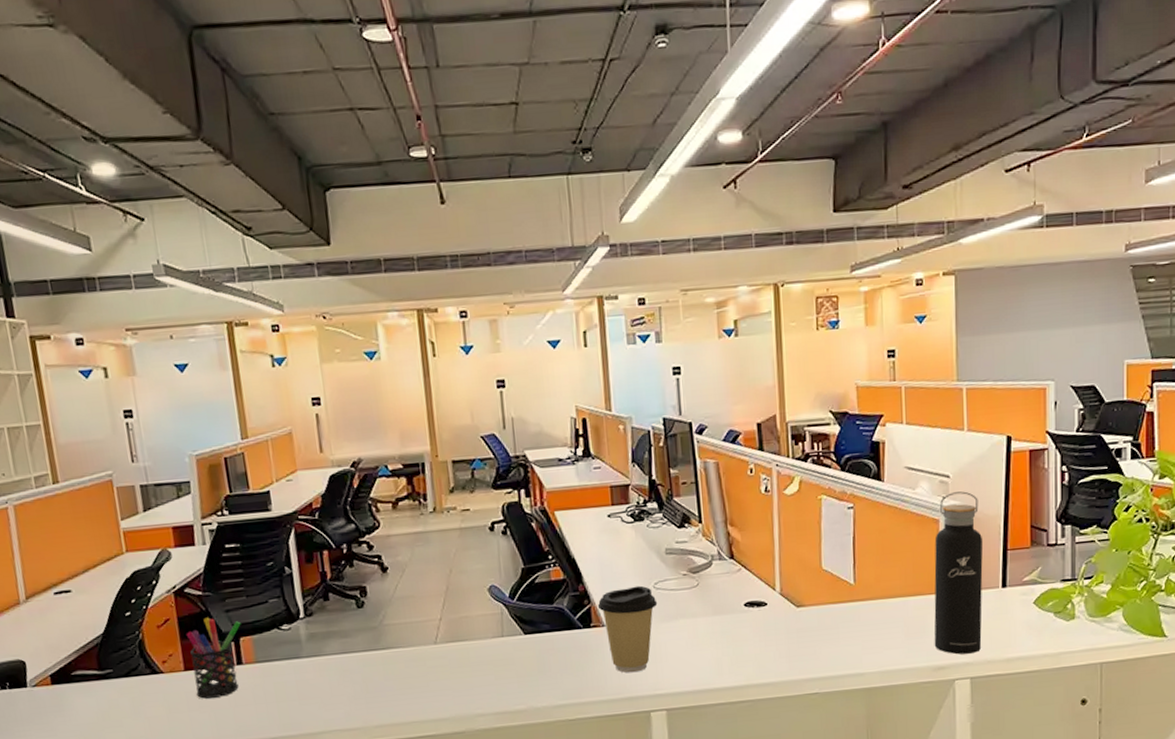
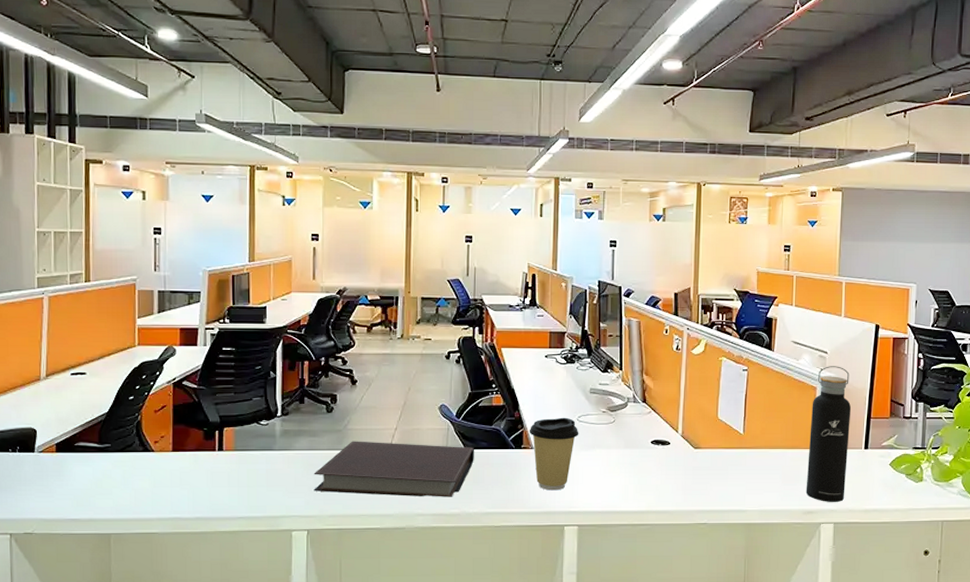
pen holder: present [186,617,241,699] -> none [178,407,226,477]
notebook: none [351,631,537,700] -> present [313,441,475,497]

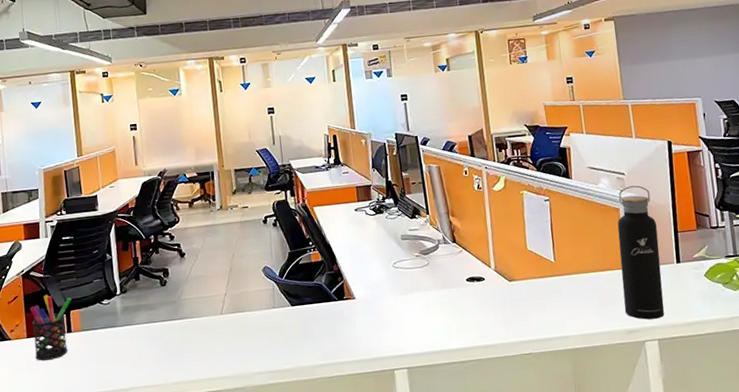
pen holder: none [178,407,226,477] -> present [29,295,72,361]
notebook: present [313,441,475,497] -> none [155,303,301,362]
coffee cup: present [529,417,579,491] -> none [349,265,397,338]

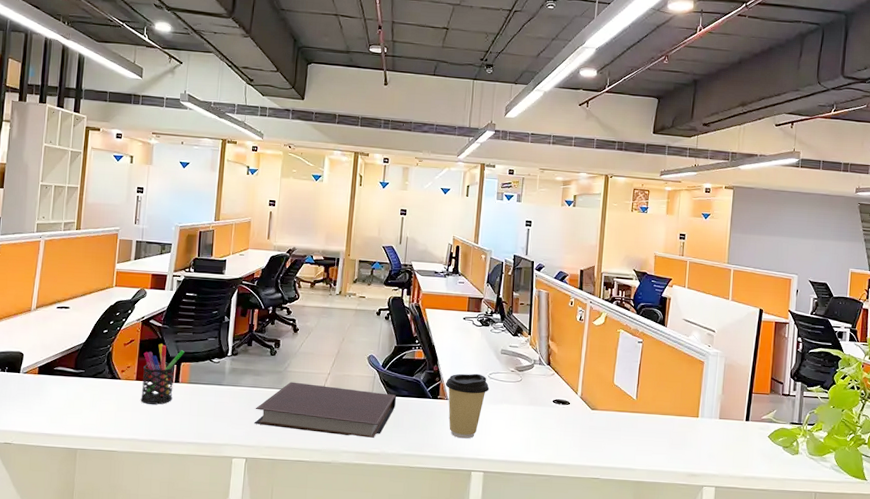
notebook: none [155,303,301,362] -> present [254,382,397,438]
coffee cup: none [349,265,397,338] -> present [445,373,490,439]
water bottle: present [617,185,665,320] -> none [690,343,735,468]

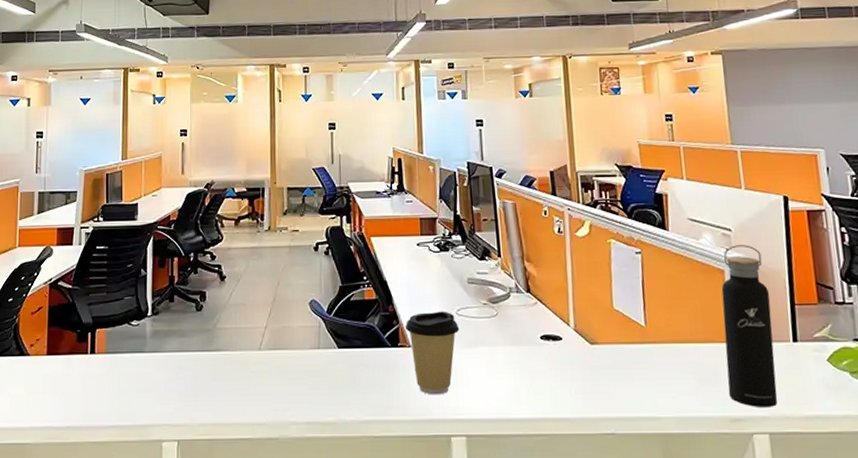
pen holder: present [140,343,185,405] -> none [53,308,99,383]
notebook: present [254,382,397,438] -> none [183,341,349,403]
water bottle: none [690,343,735,468] -> present [721,245,778,407]

